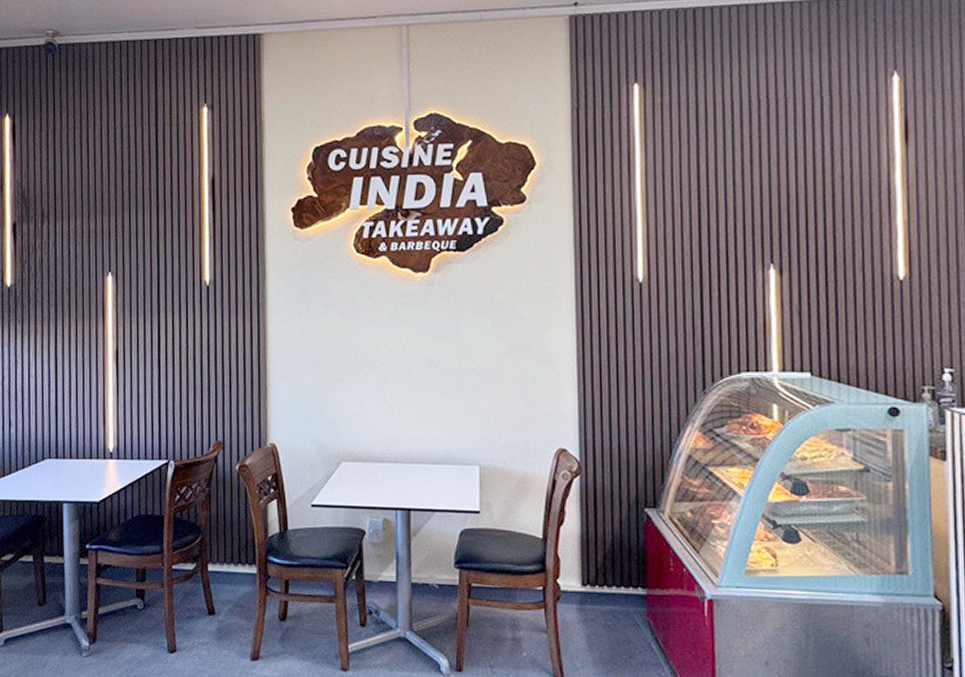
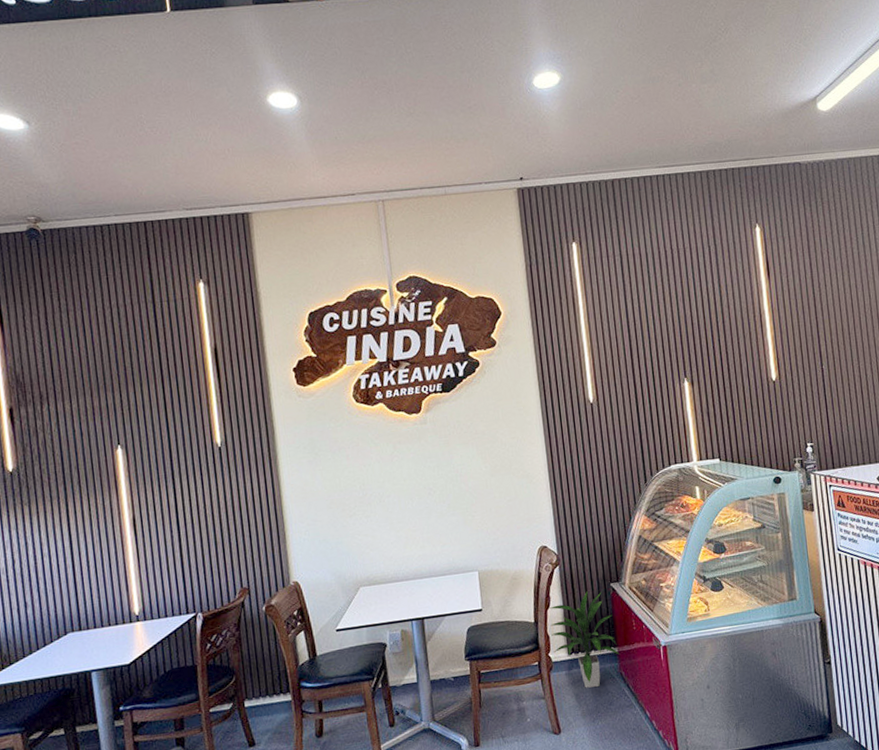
indoor plant: none [562,513,648,632] -> present [549,591,619,688]

